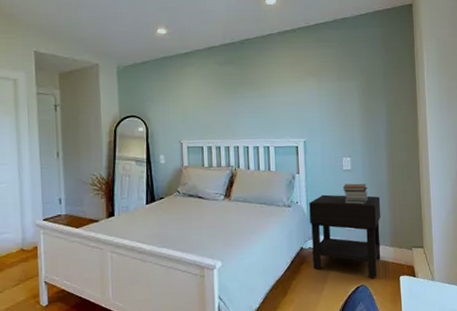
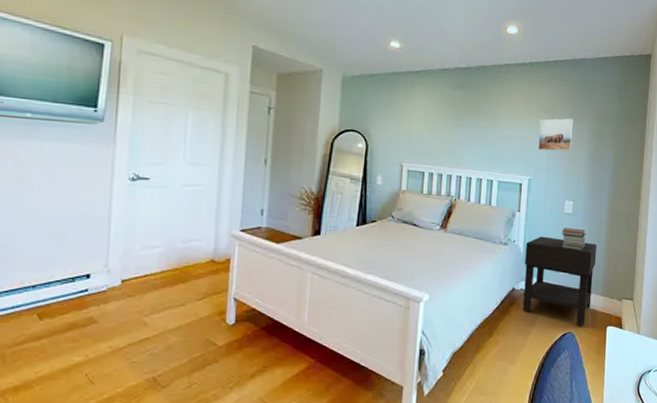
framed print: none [308,77,343,113] -> present [537,118,573,152]

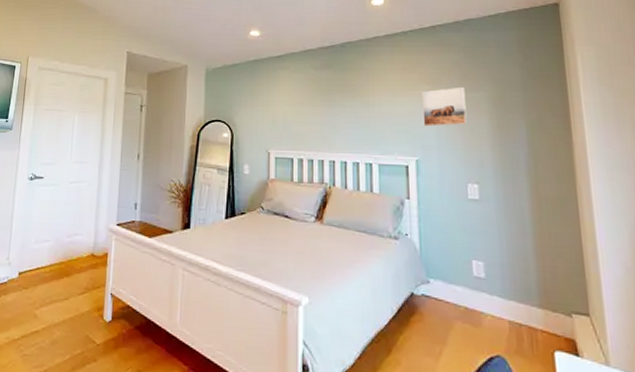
nightstand: present [523,236,597,325] -> none [422,228,525,348]
book stack: present [562,227,586,250] -> none [468,217,504,246]

